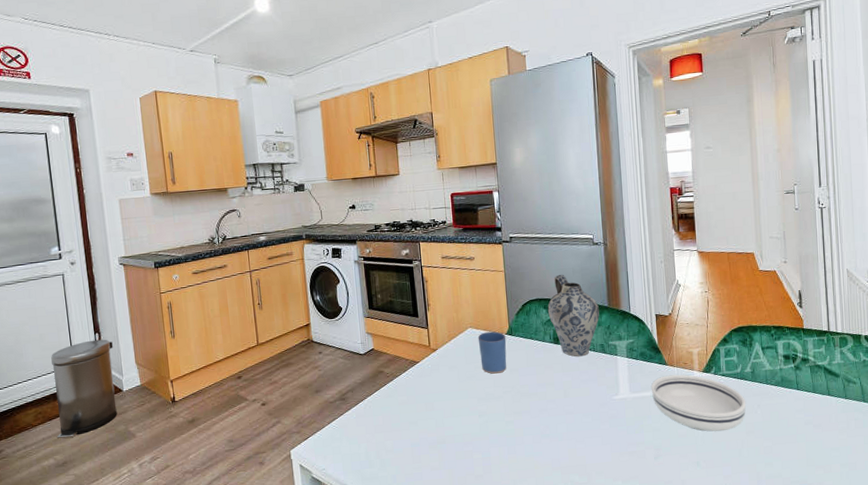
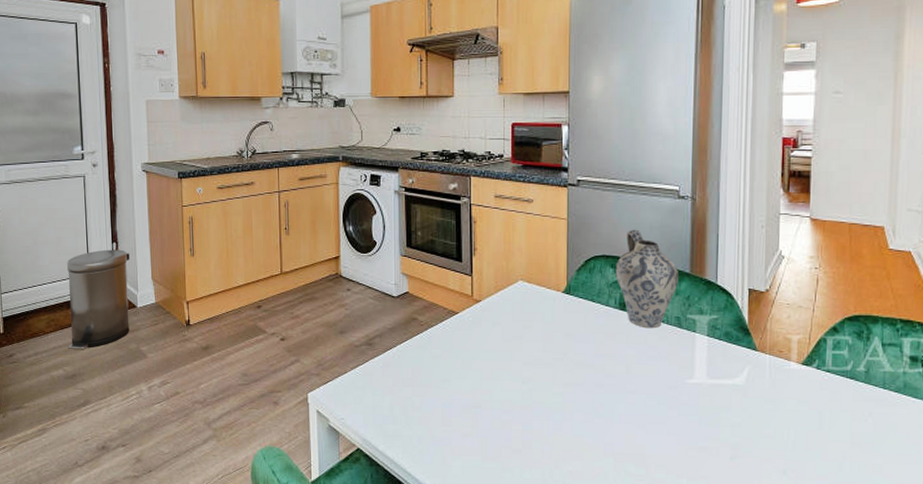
mug: present [478,331,507,374] -> none [529,287,563,336]
bowl: present [650,374,746,432] -> none [734,363,855,438]

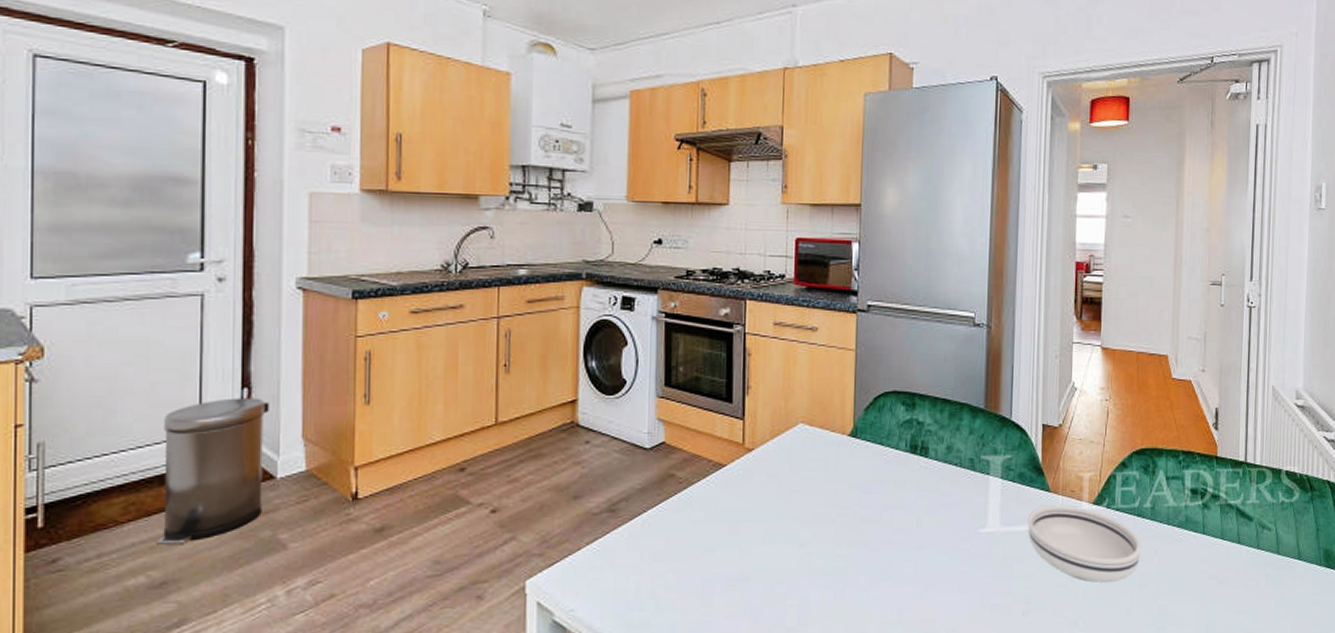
ceramic jug: present [615,229,678,329] -> none [907,361,973,474]
bowl: none [734,363,855,438] -> present [1027,505,1142,583]

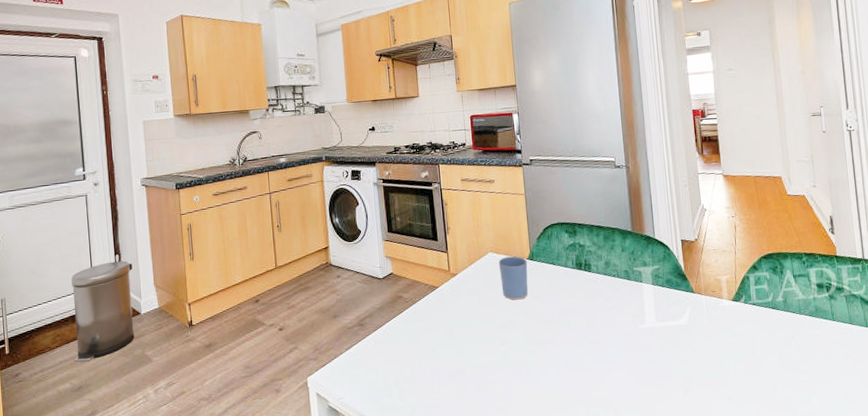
mug: none [810,431,848,488] -> present [498,256,528,300]
bowl: present [1027,505,1142,583] -> none [678,303,780,364]

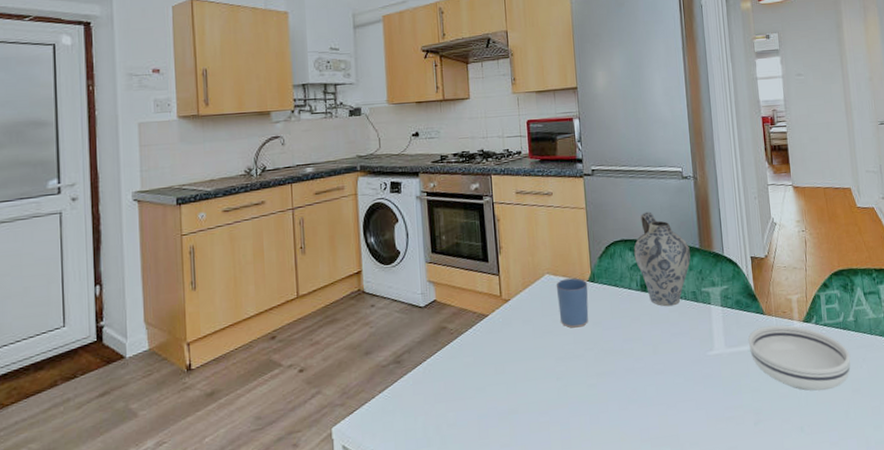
pedal bin: present [71,260,135,362] -> none [33,292,117,421]
ceramic jug: none [569,197,623,284] -> present [634,211,691,307]
bowl: none [678,303,780,364] -> present [748,325,851,391]

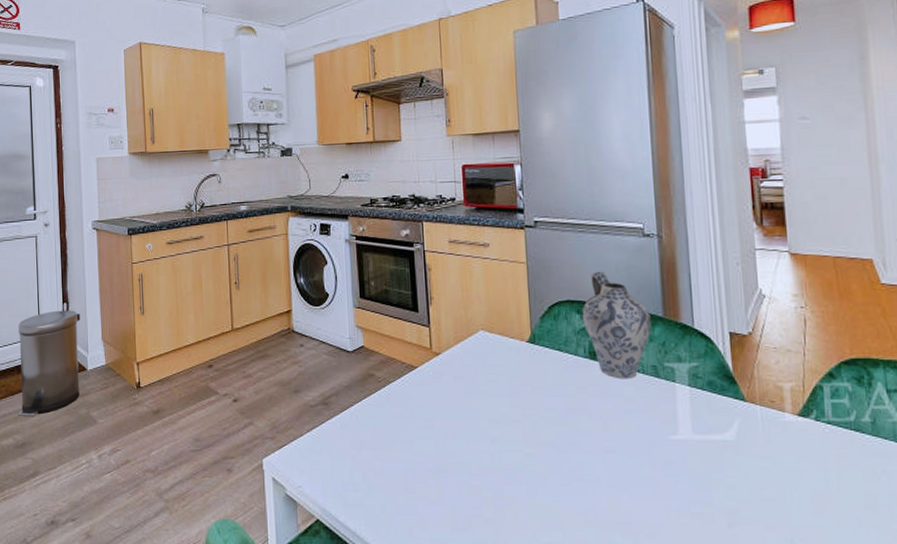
pedal bin: none [33,292,117,421] -> present [17,310,80,416]
mug: present [556,278,589,328] -> none [491,337,528,391]
bowl: present [748,325,851,391] -> none [722,415,864,501]

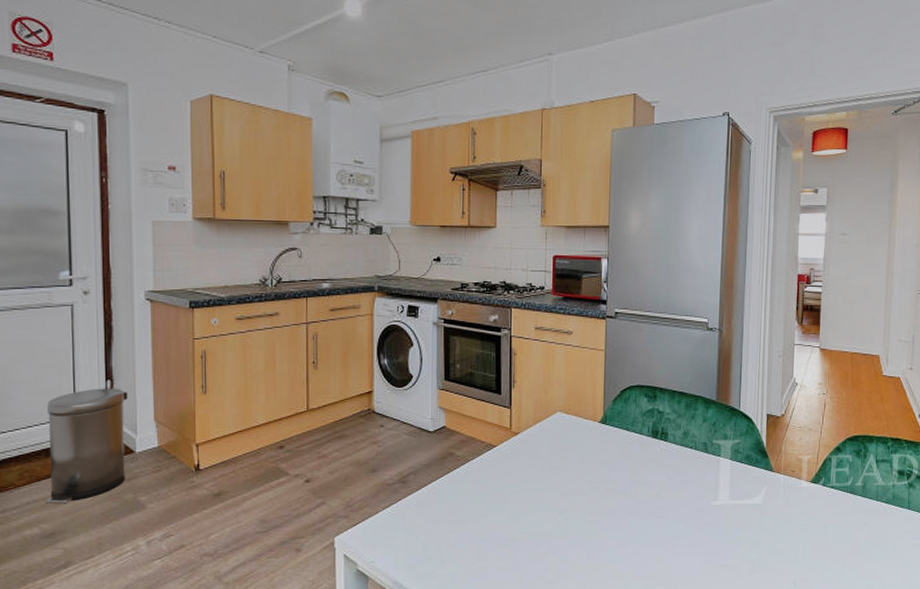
ceramic jug: present [582,271,651,379] -> none [649,360,706,455]

